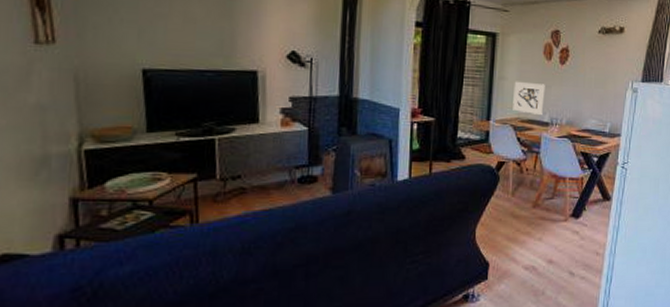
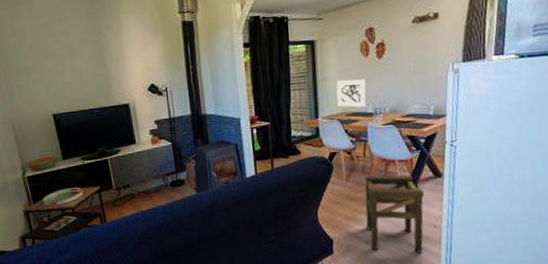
stool: none [528,192,591,283] -> present [364,175,424,253]

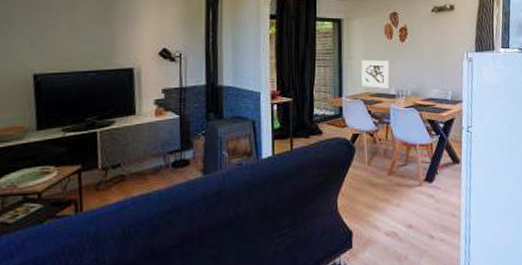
stool: present [364,175,424,253] -> none [386,159,443,246]

